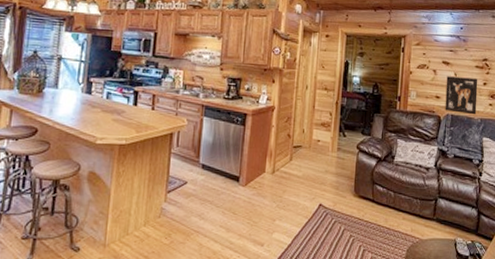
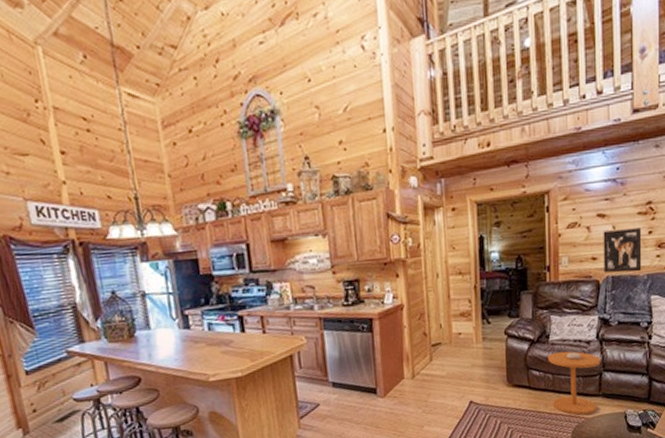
side table: none [391,172,437,236] -> present [548,351,601,416]

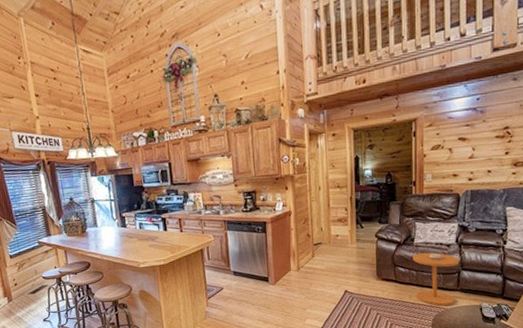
wall art: present [603,227,642,273] -> none [463,149,499,188]

